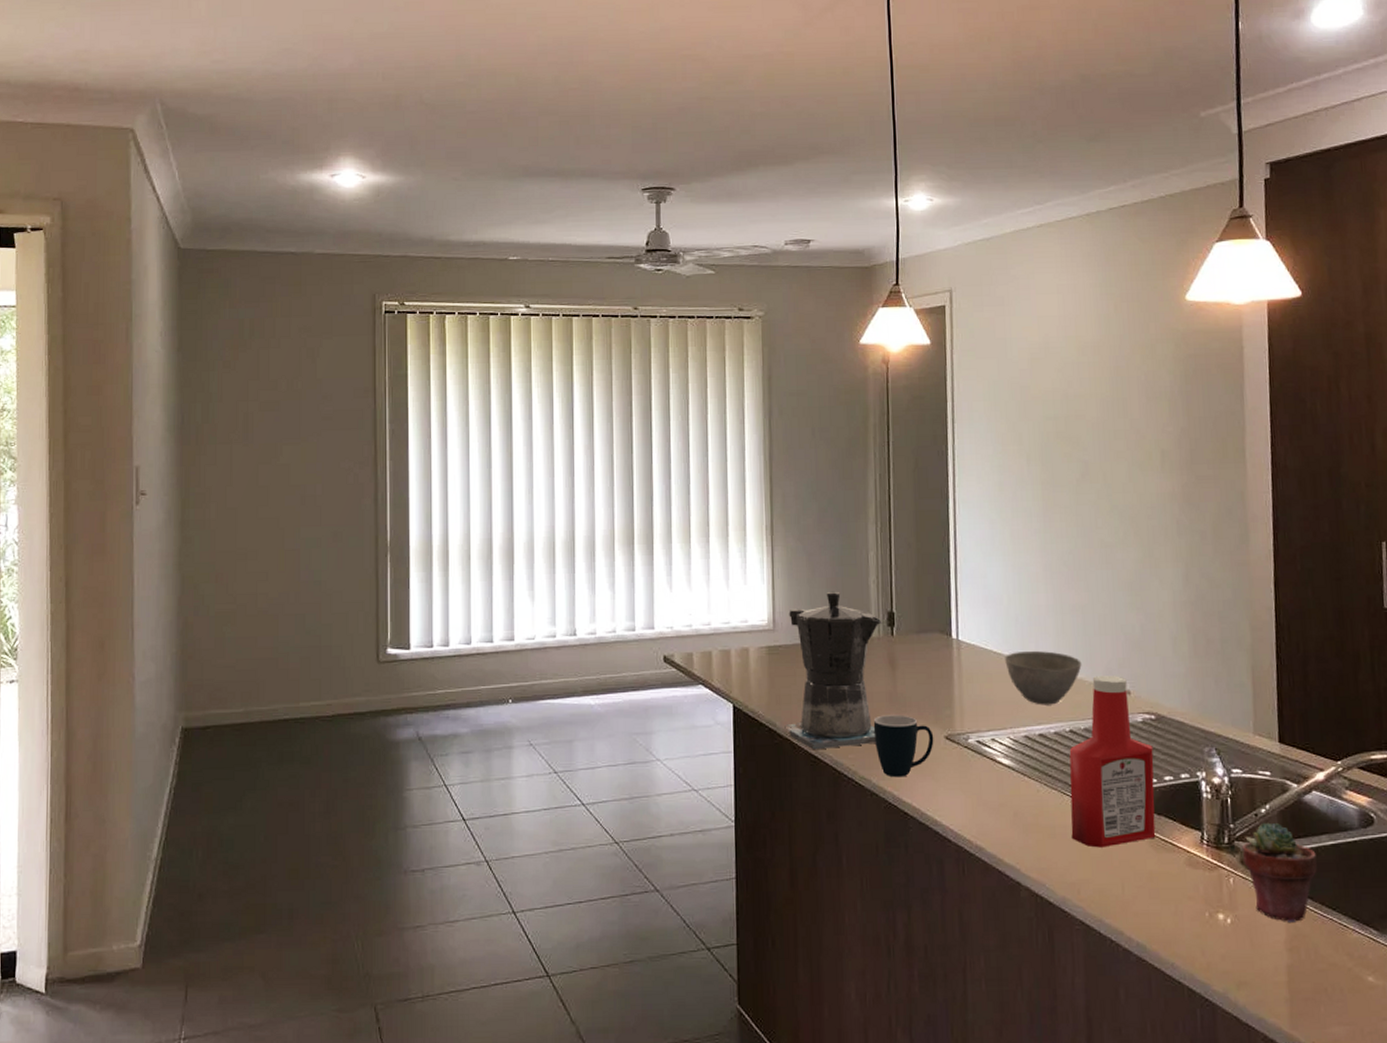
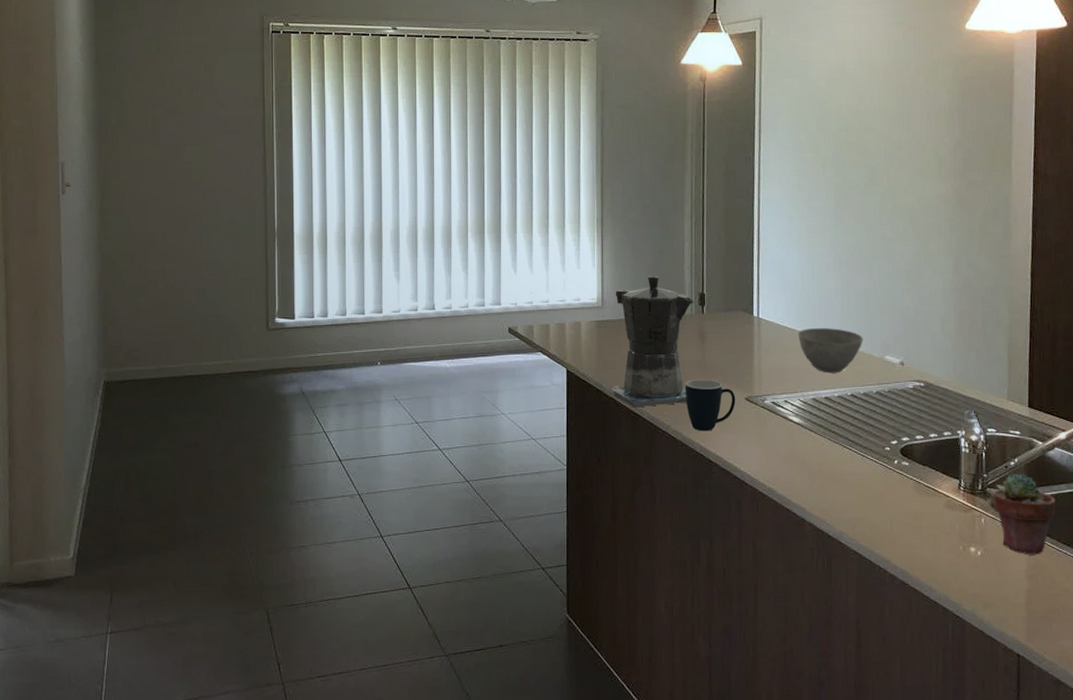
ketchup bottle: present [1069,676,1156,848] -> none [849,349,922,492]

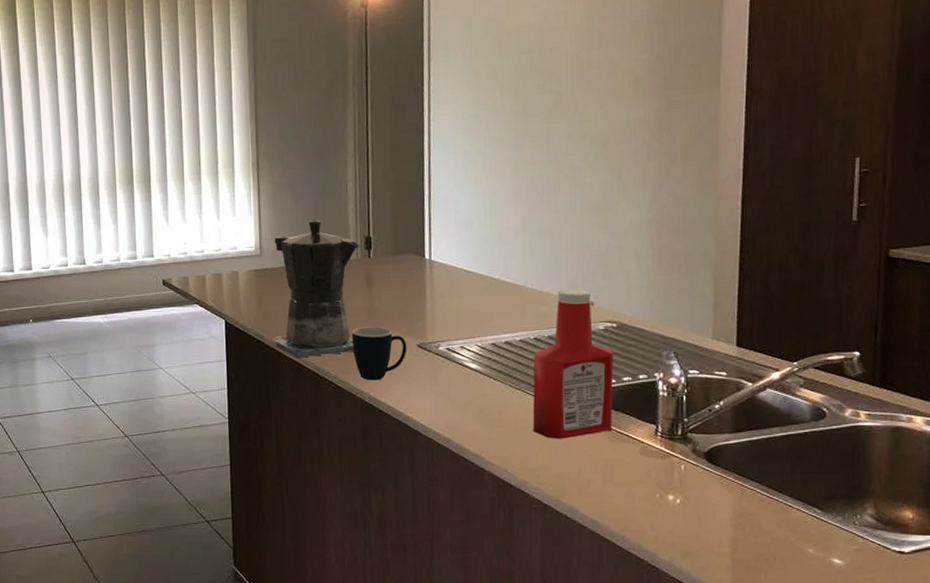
bowl: present [798,327,863,373] -> none [475,268,548,317]
ketchup bottle: none [849,349,922,492] -> present [532,289,614,439]
potted succulent: present [993,473,1056,556] -> none [694,417,766,504]

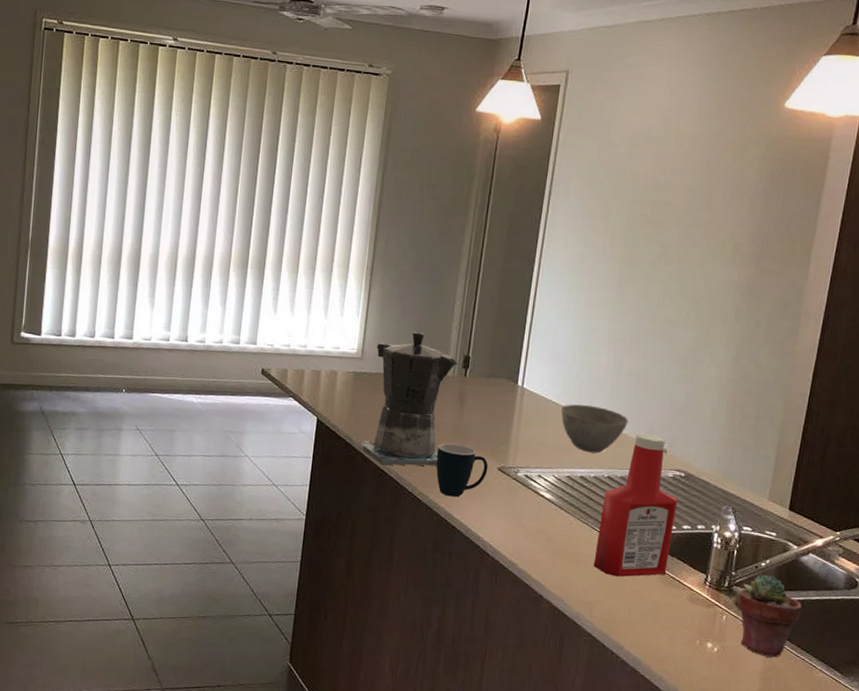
bowl: none [475,268,548,317] -> present [561,404,629,453]
potted succulent: none [694,417,766,504] -> present [738,574,802,659]

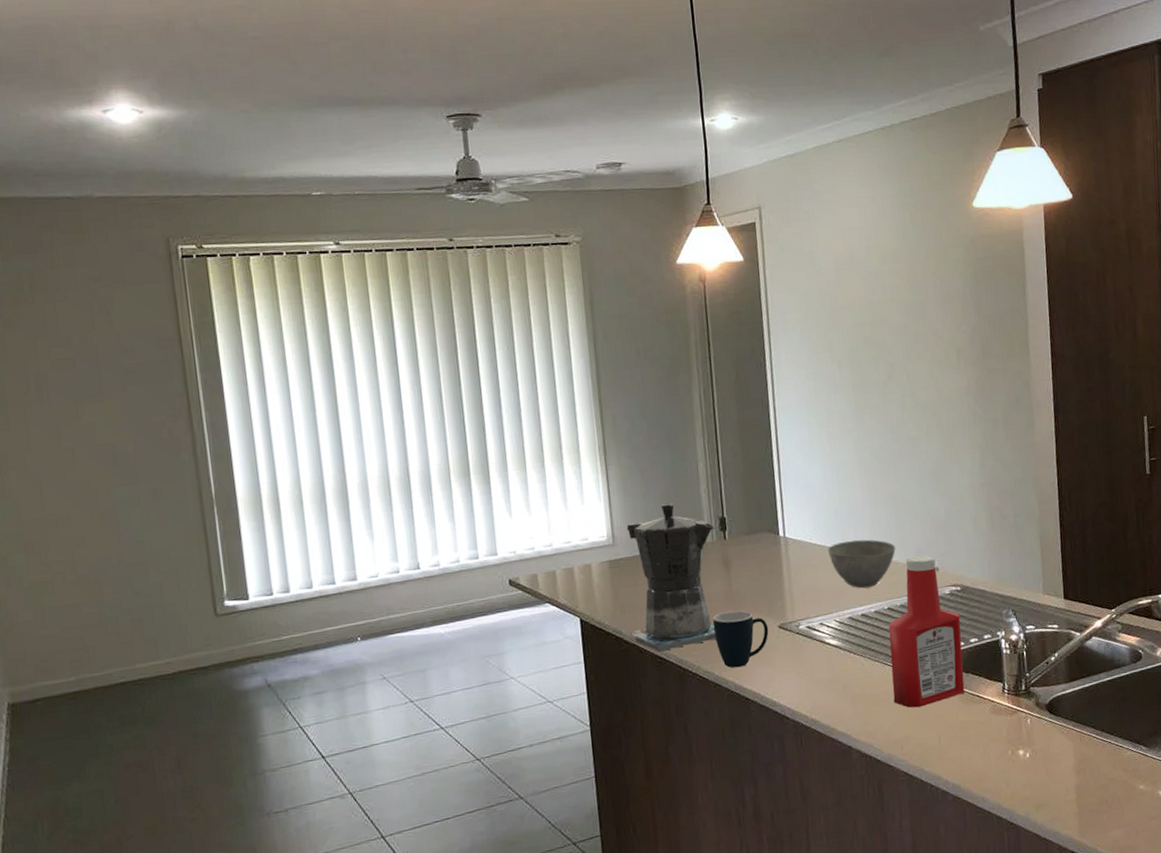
potted succulent: present [738,574,802,659] -> none [1036,668,1098,751]

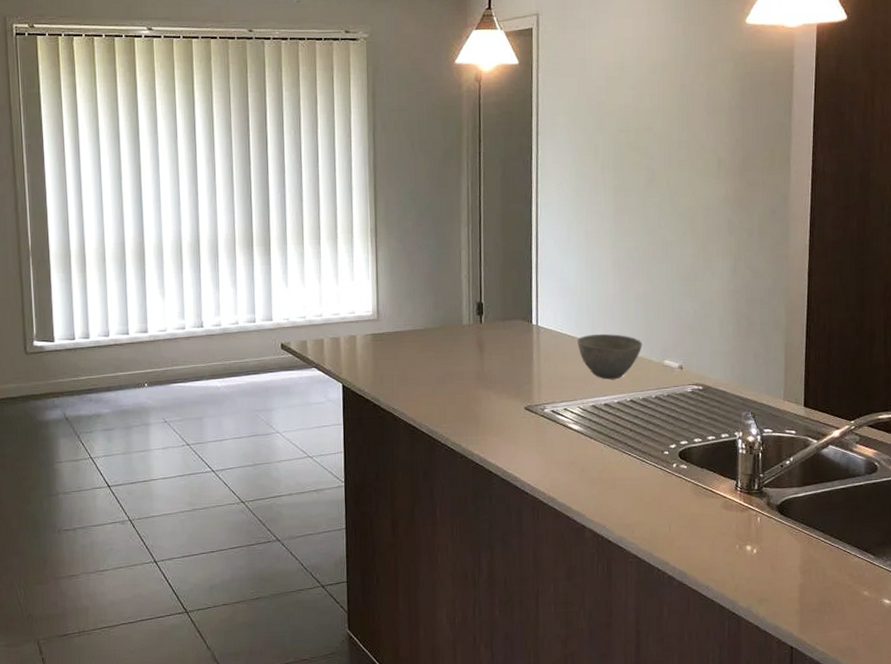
coffee maker: present [626,502,717,652] -> none [388,285,472,421]
mug: present [712,610,769,668] -> none [463,390,515,443]
ketchup bottle: present [888,555,965,708] -> none [628,354,700,496]

